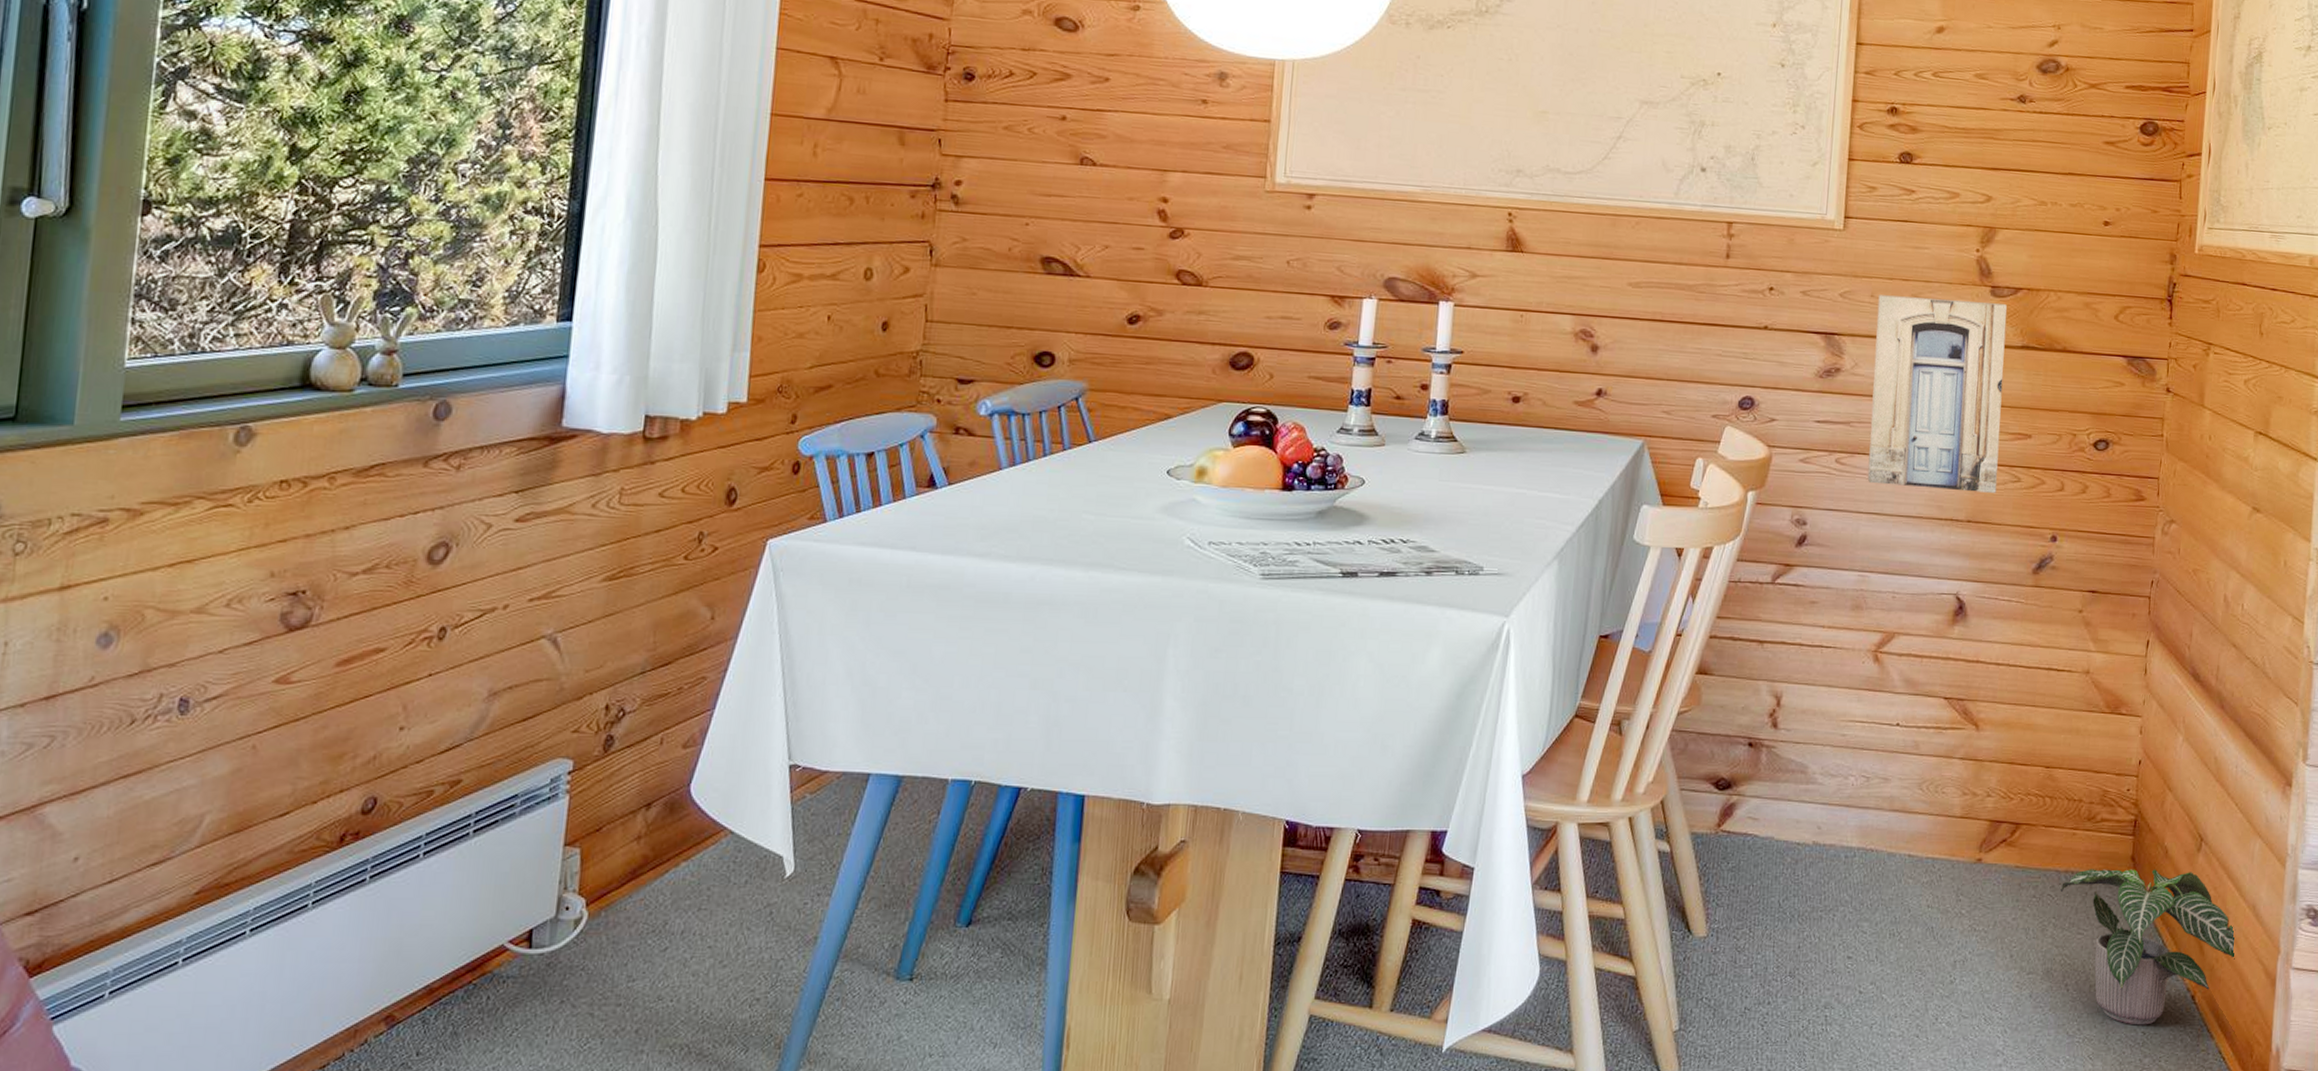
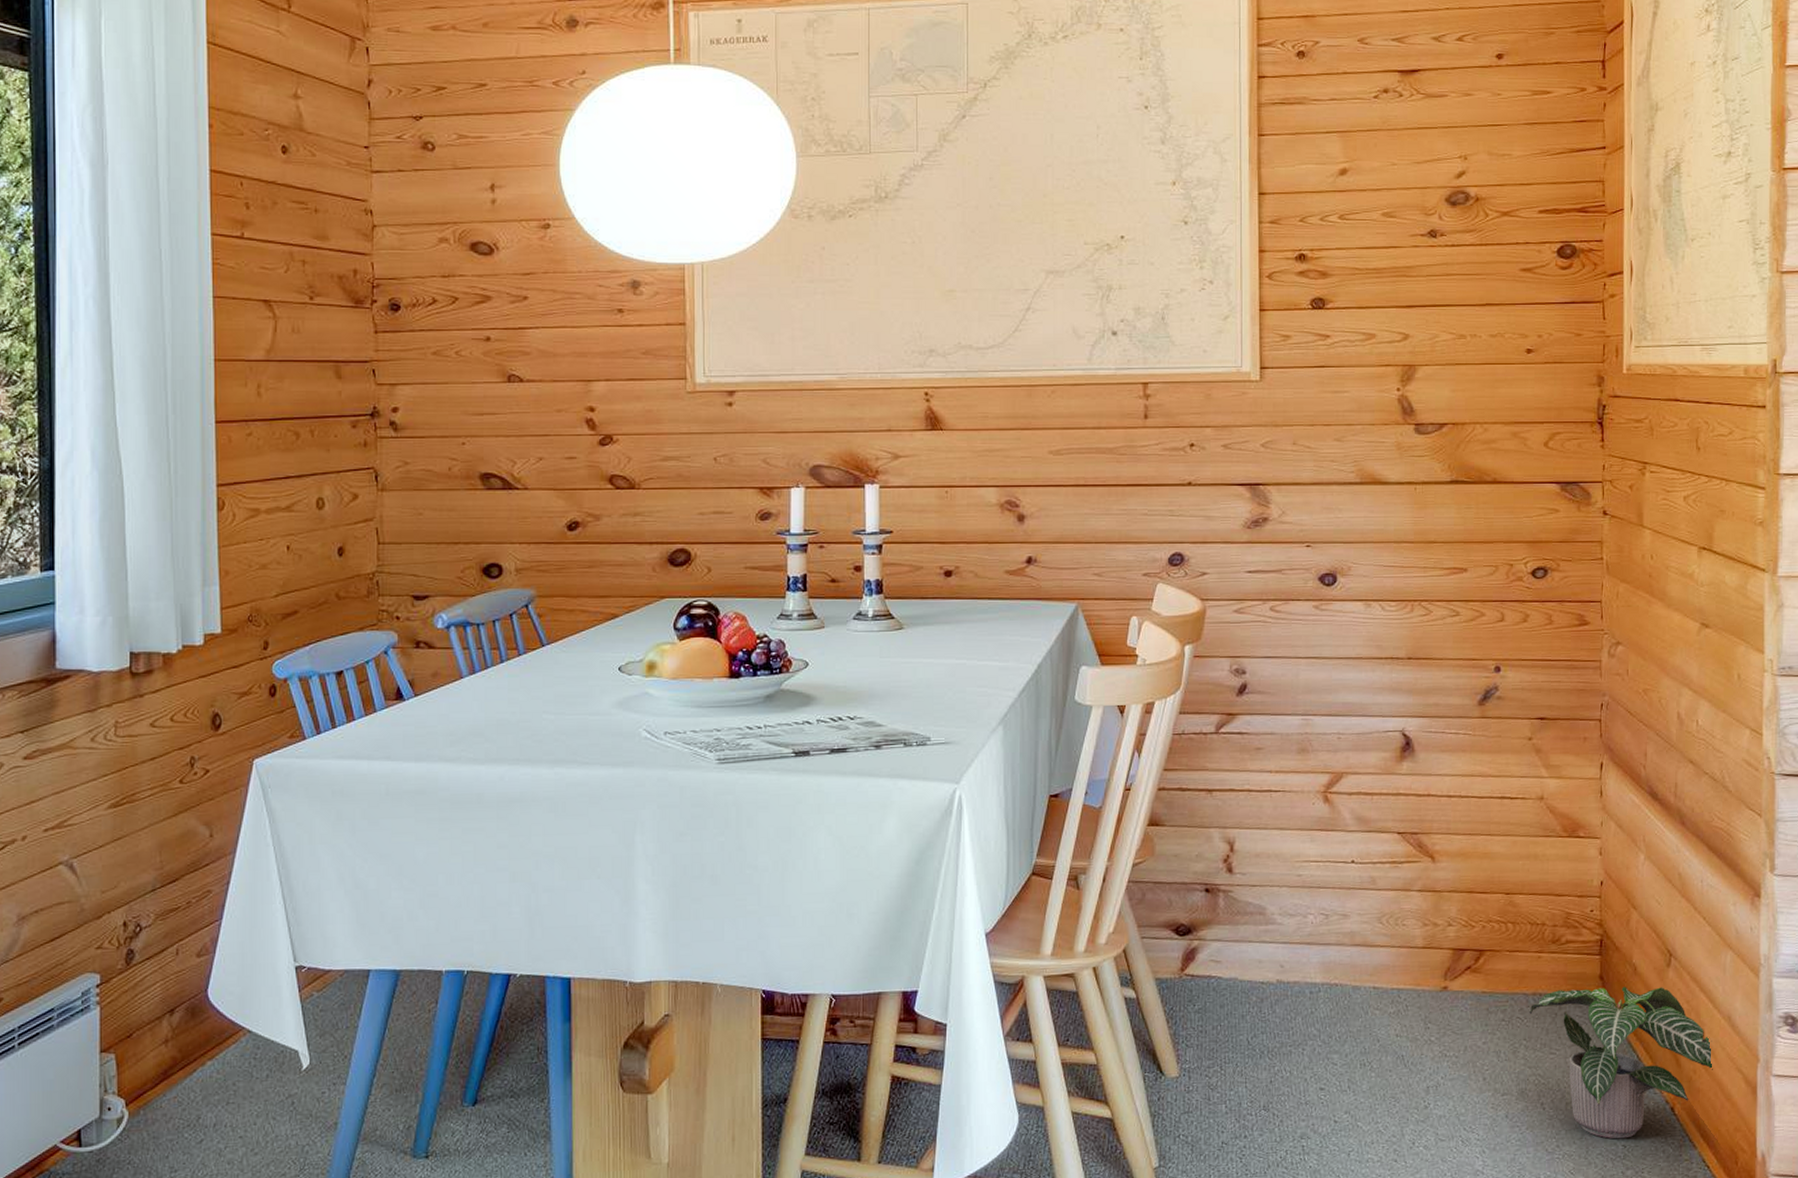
wall art: present [1867,295,2007,493] -> none [1301,440,1436,629]

